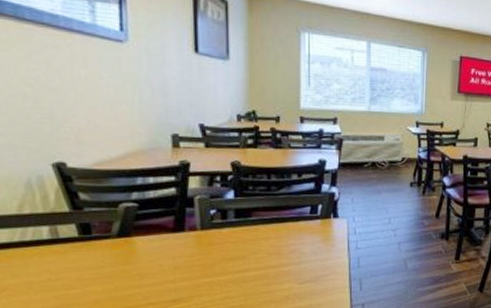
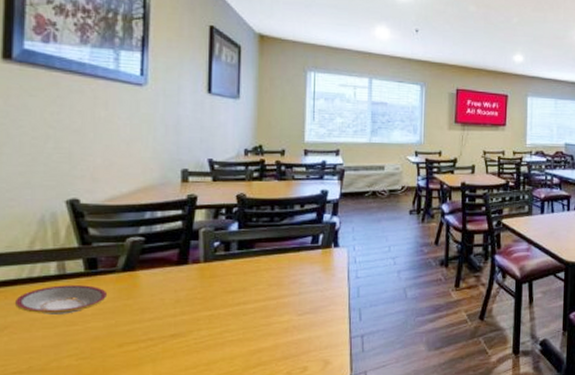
plate: none [10,249,105,278] -> present [15,285,108,314]

